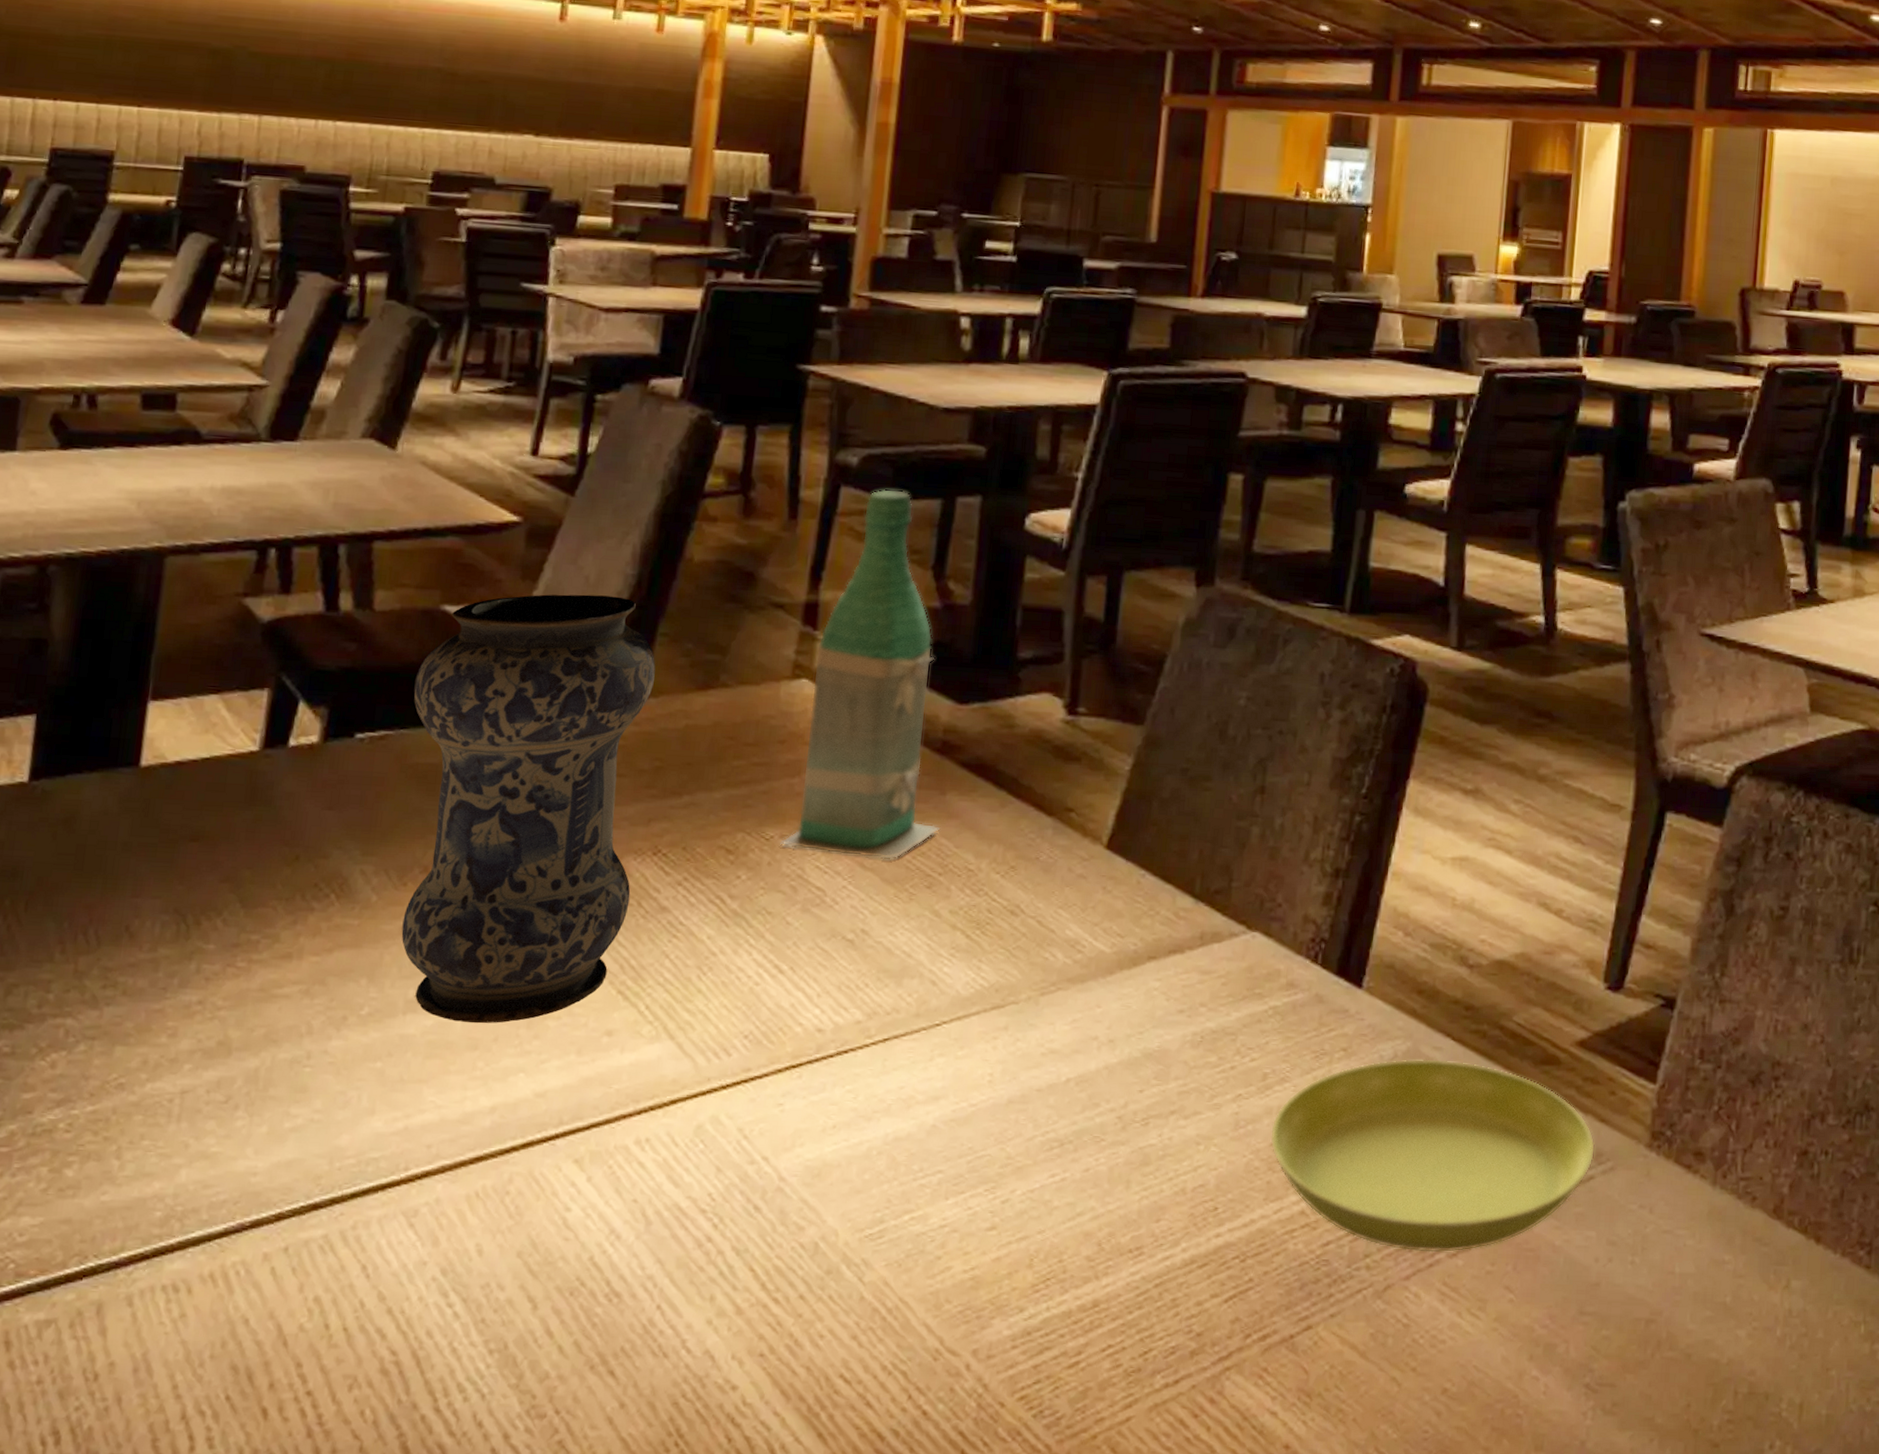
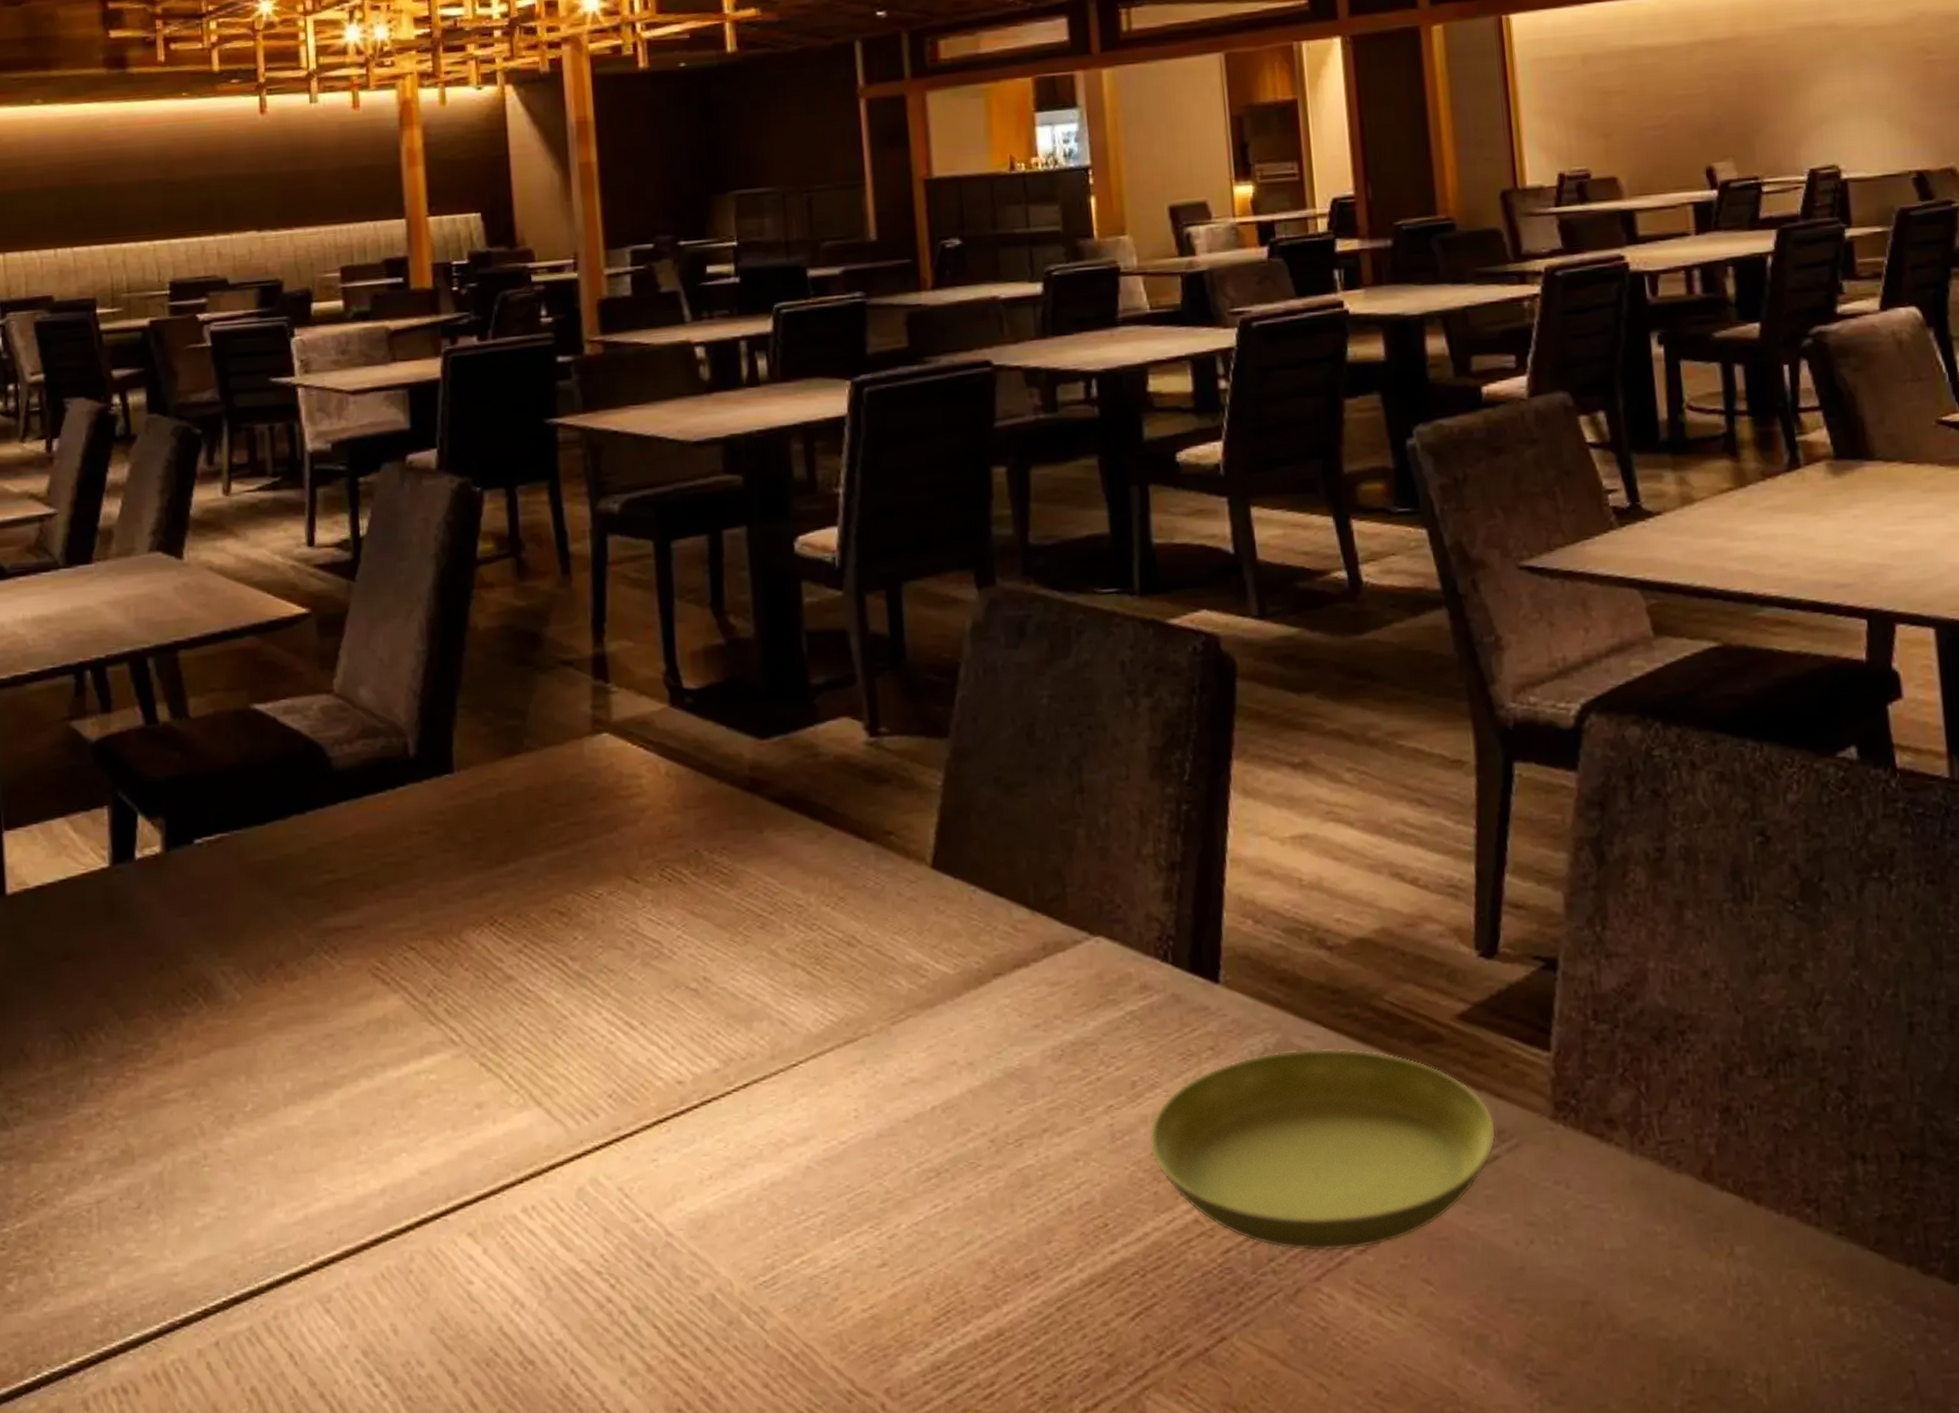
vase: present [401,594,656,1024] -> none [239,674,476,1109]
bottle: present [780,488,941,859] -> none [610,530,764,905]

